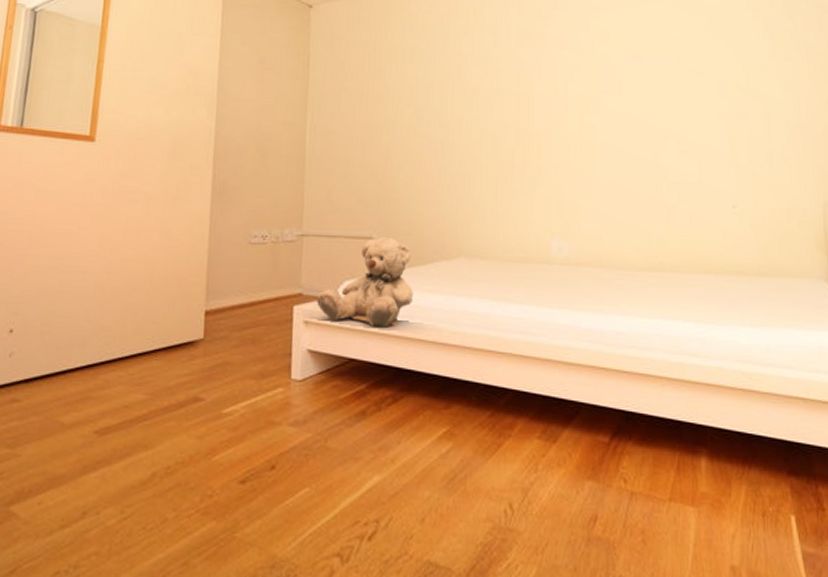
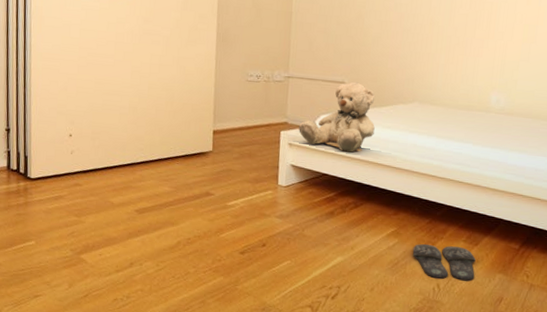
slippers: none [473,446,557,496] -> present [412,243,476,281]

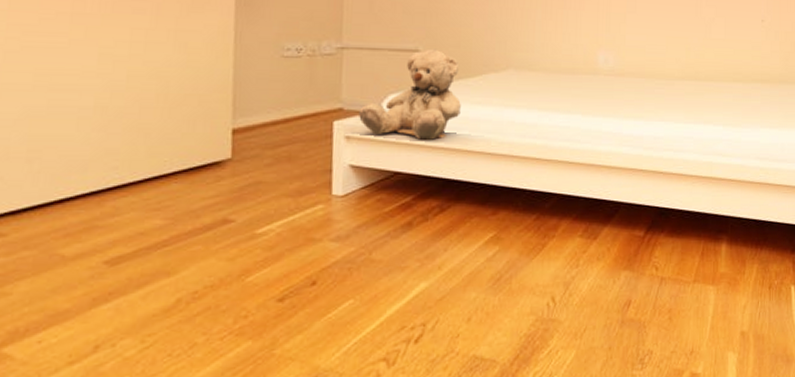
slippers: present [412,243,476,281] -> none [518,244,596,290]

